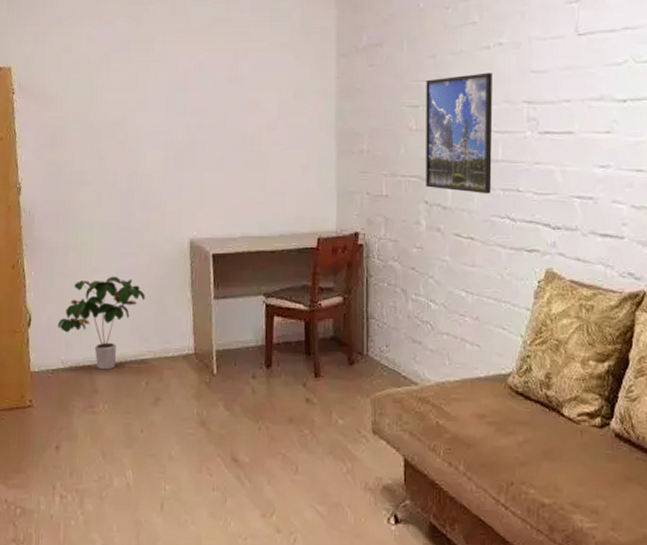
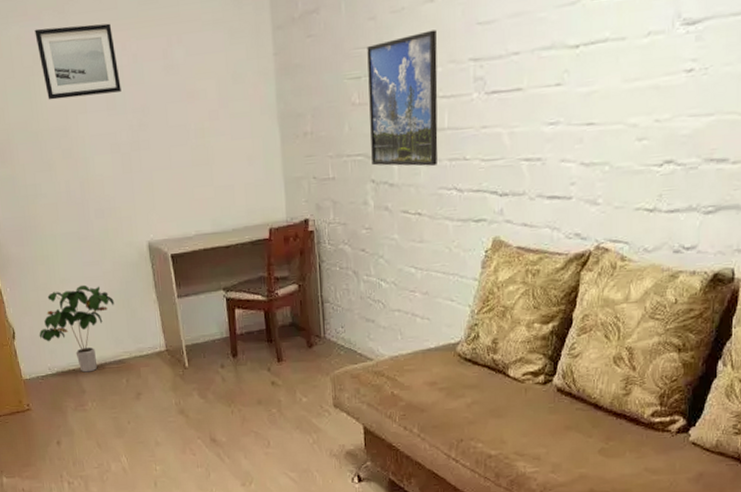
wall art: none [106,31,184,95] -> present [34,23,121,100]

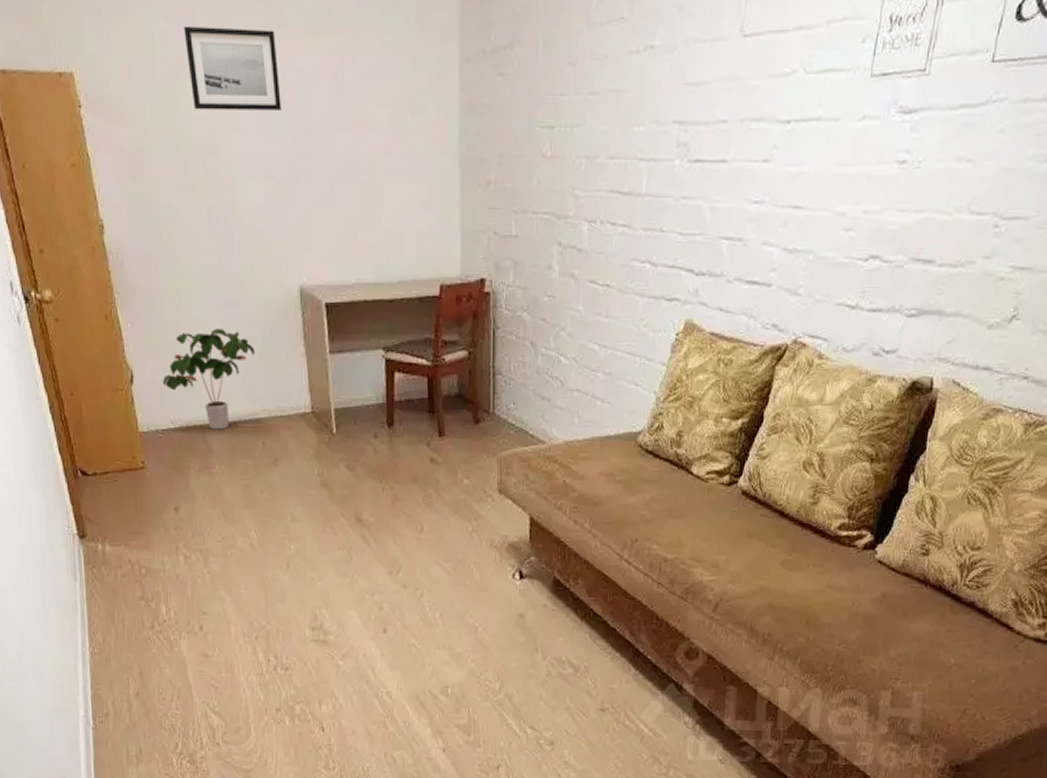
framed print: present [367,30,438,166] -> none [560,84,640,234]

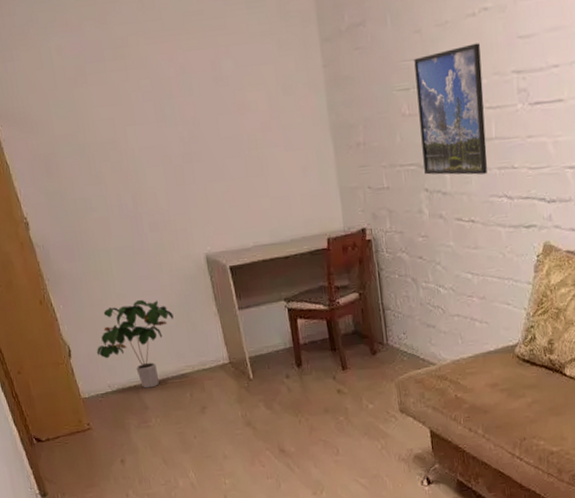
wall art: present [184,25,281,110] -> none [76,34,170,112]
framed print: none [560,84,640,234] -> present [414,43,487,175]

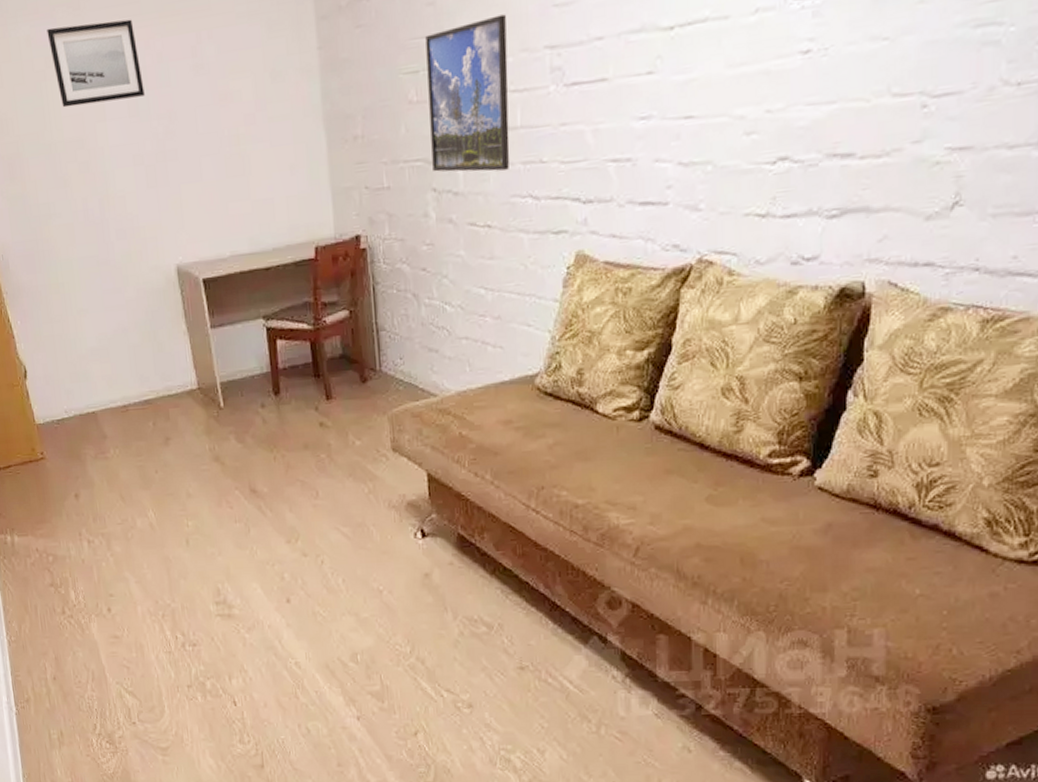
wall art: none [76,34,170,112] -> present [46,19,145,108]
potted plant: present [96,299,174,389] -> none [53,315,139,415]

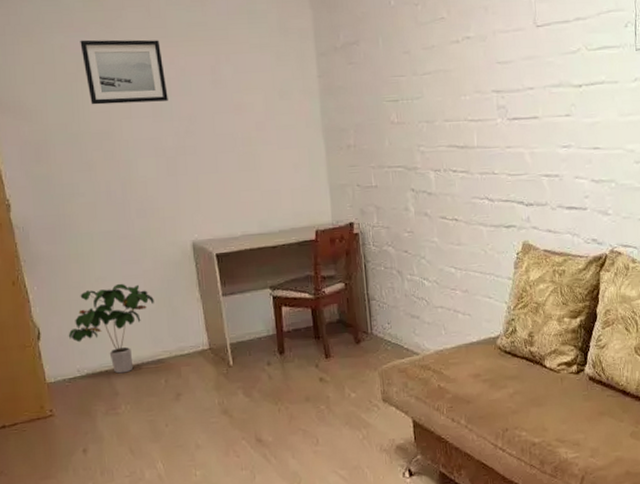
potted plant: none [53,315,139,415] -> present [68,283,154,374]
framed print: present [425,14,510,172] -> none [403,65,470,178]

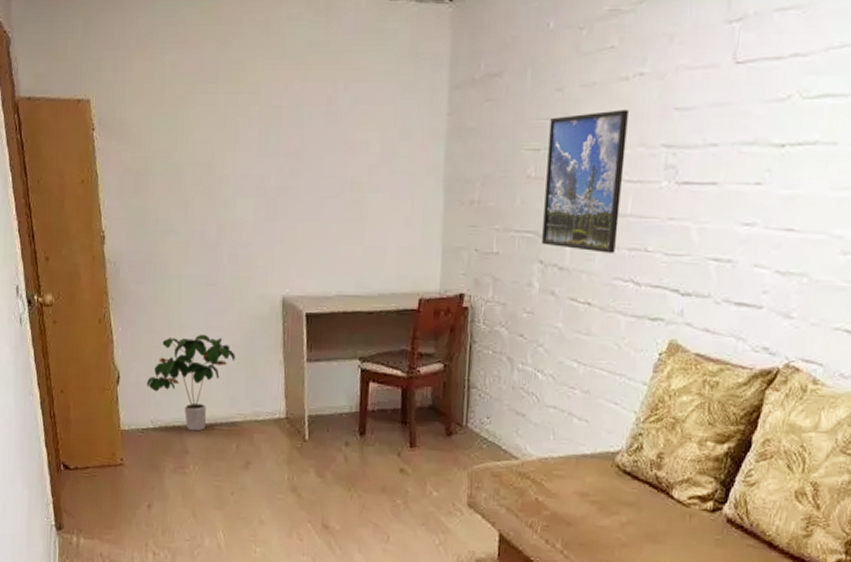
wall art: present [80,39,168,105] -> none [192,57,277,133]
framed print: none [403,65,470,178] -> present [542,109,628,253]

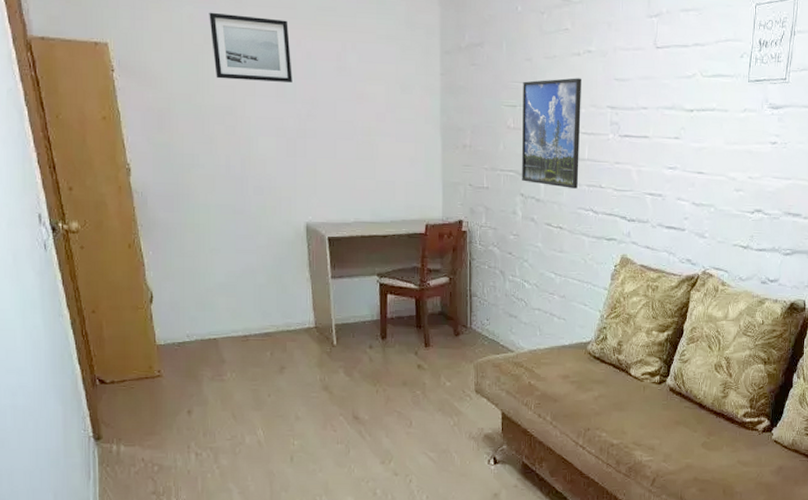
potted plant: present [146,334,235,432] -> none [180,256,265,343]
wall art: none [192,57,277,133] -> present [209,12,292,82]

